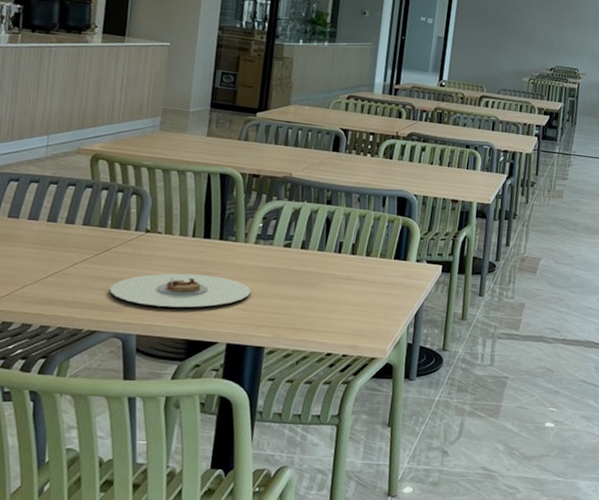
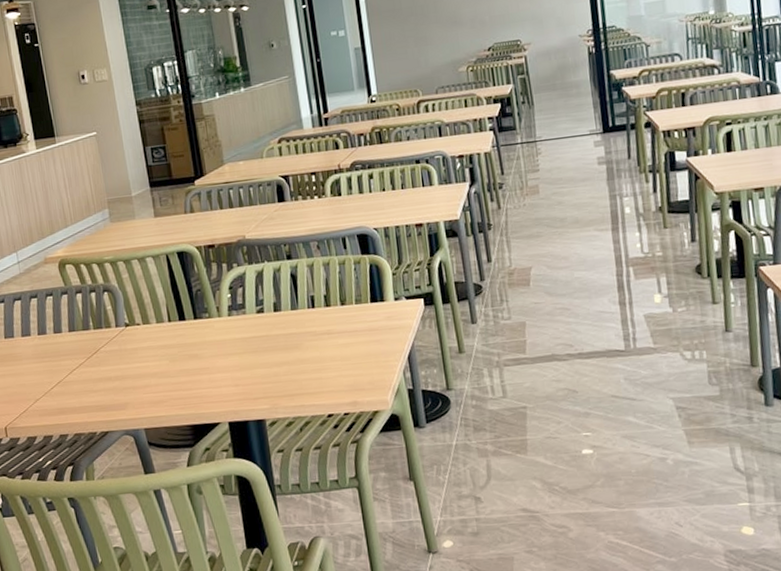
plate: present [110,273,251,308] -> none [109,356,238,399]

